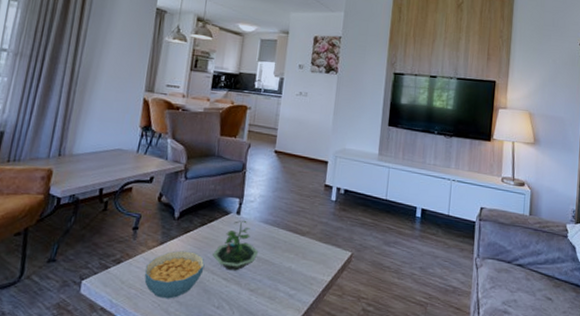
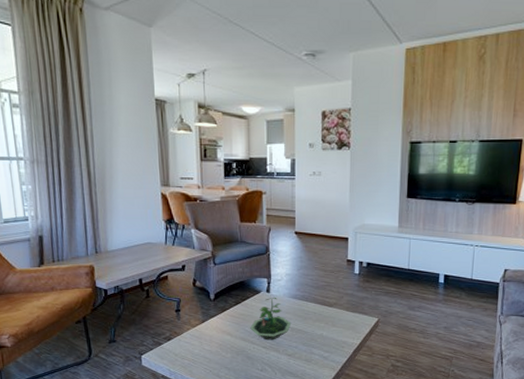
cereal bowl: present [144,250,205,299] -> none [194,327,244,366]

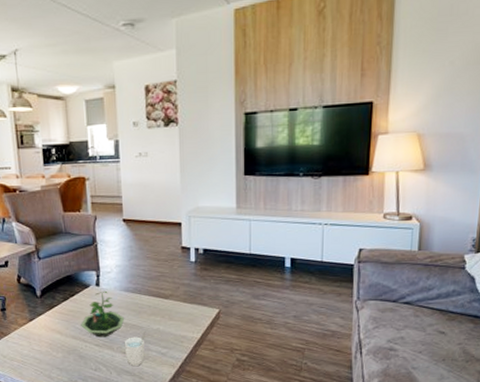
cup: none [290,336,311,369] -> present [125,332,146,367]

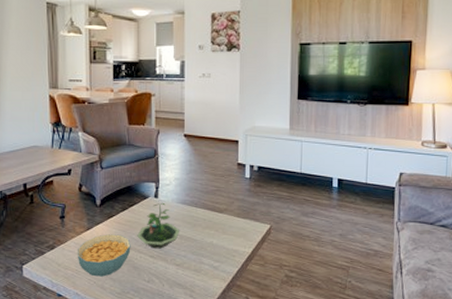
cereal bowl: none [22,324,76,367] -> present [78,234,131,277]
cup: present [125,332,146,367] -> none [179,244,200,280]

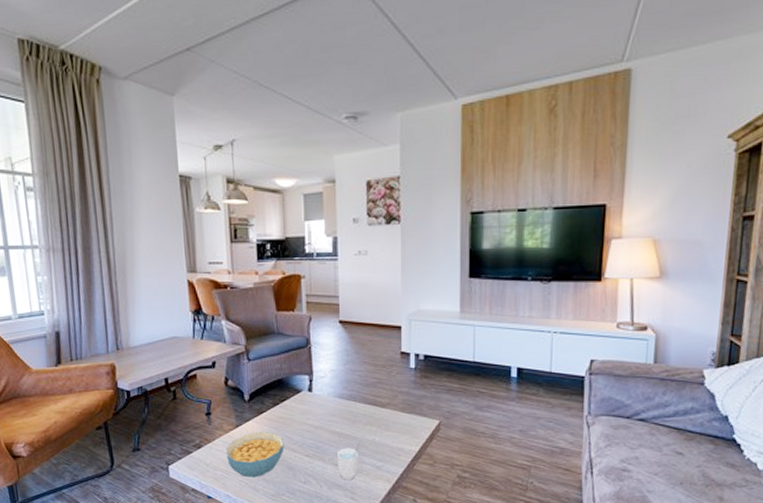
terrarium: present [137,202,180,249] -> none [290,396,338,447]
cup: none [179,244,200,280] -> present [337,442,361,481]

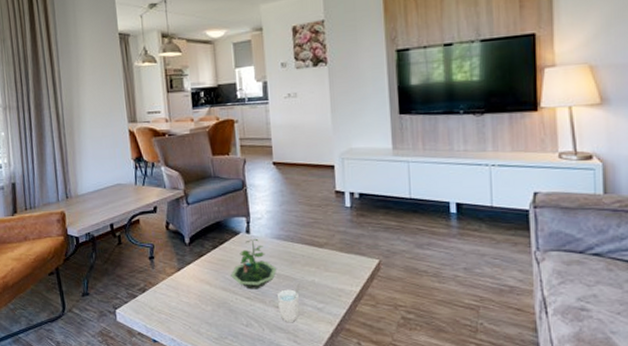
cereal bowl: present [227,432,284,478] -> none [170,274,225,321]
terrarium: none [290,396,338,447] -> present [231,238,277,290]

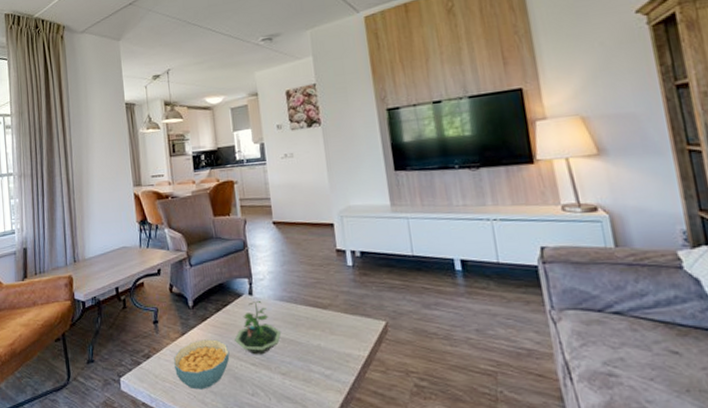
cereal bowl: none [170,274,225,321] -> present [174,339,230,390]
cup: present [278,284,300,323] -> none [283,348,307,392]

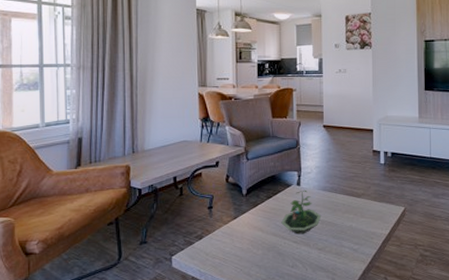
cereal bowl: present [174,339,230,390] -> none [225,222,276,264]

